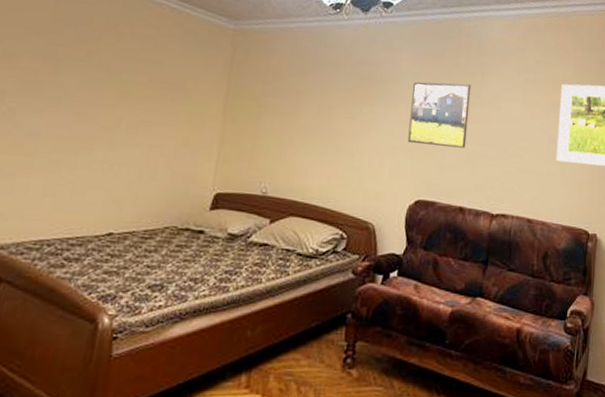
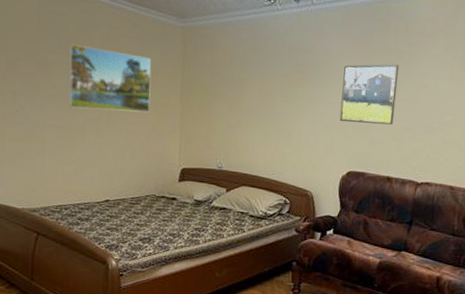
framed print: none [77,38,192,124] -> present [68,44,152,113]

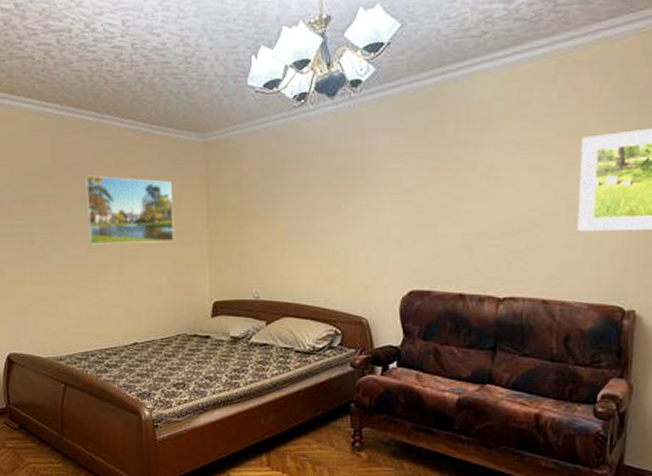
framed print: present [339,64,399,125] -> none [394,157,463,233]

